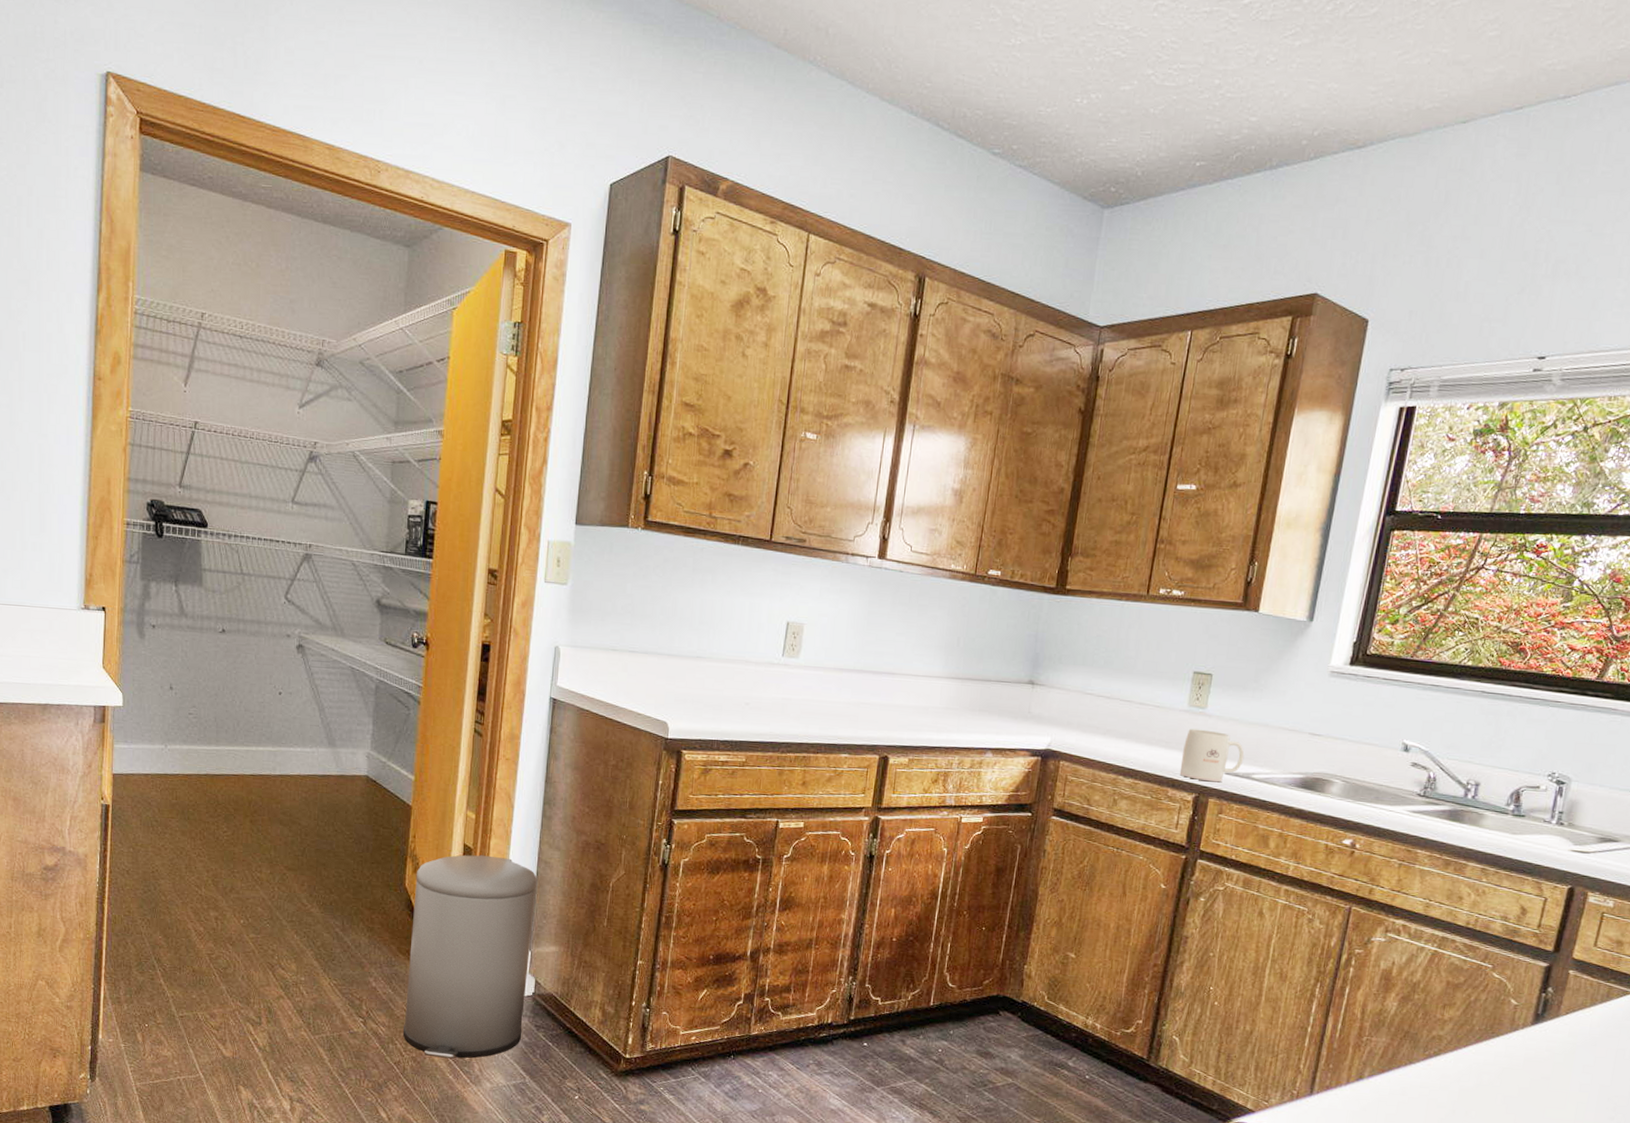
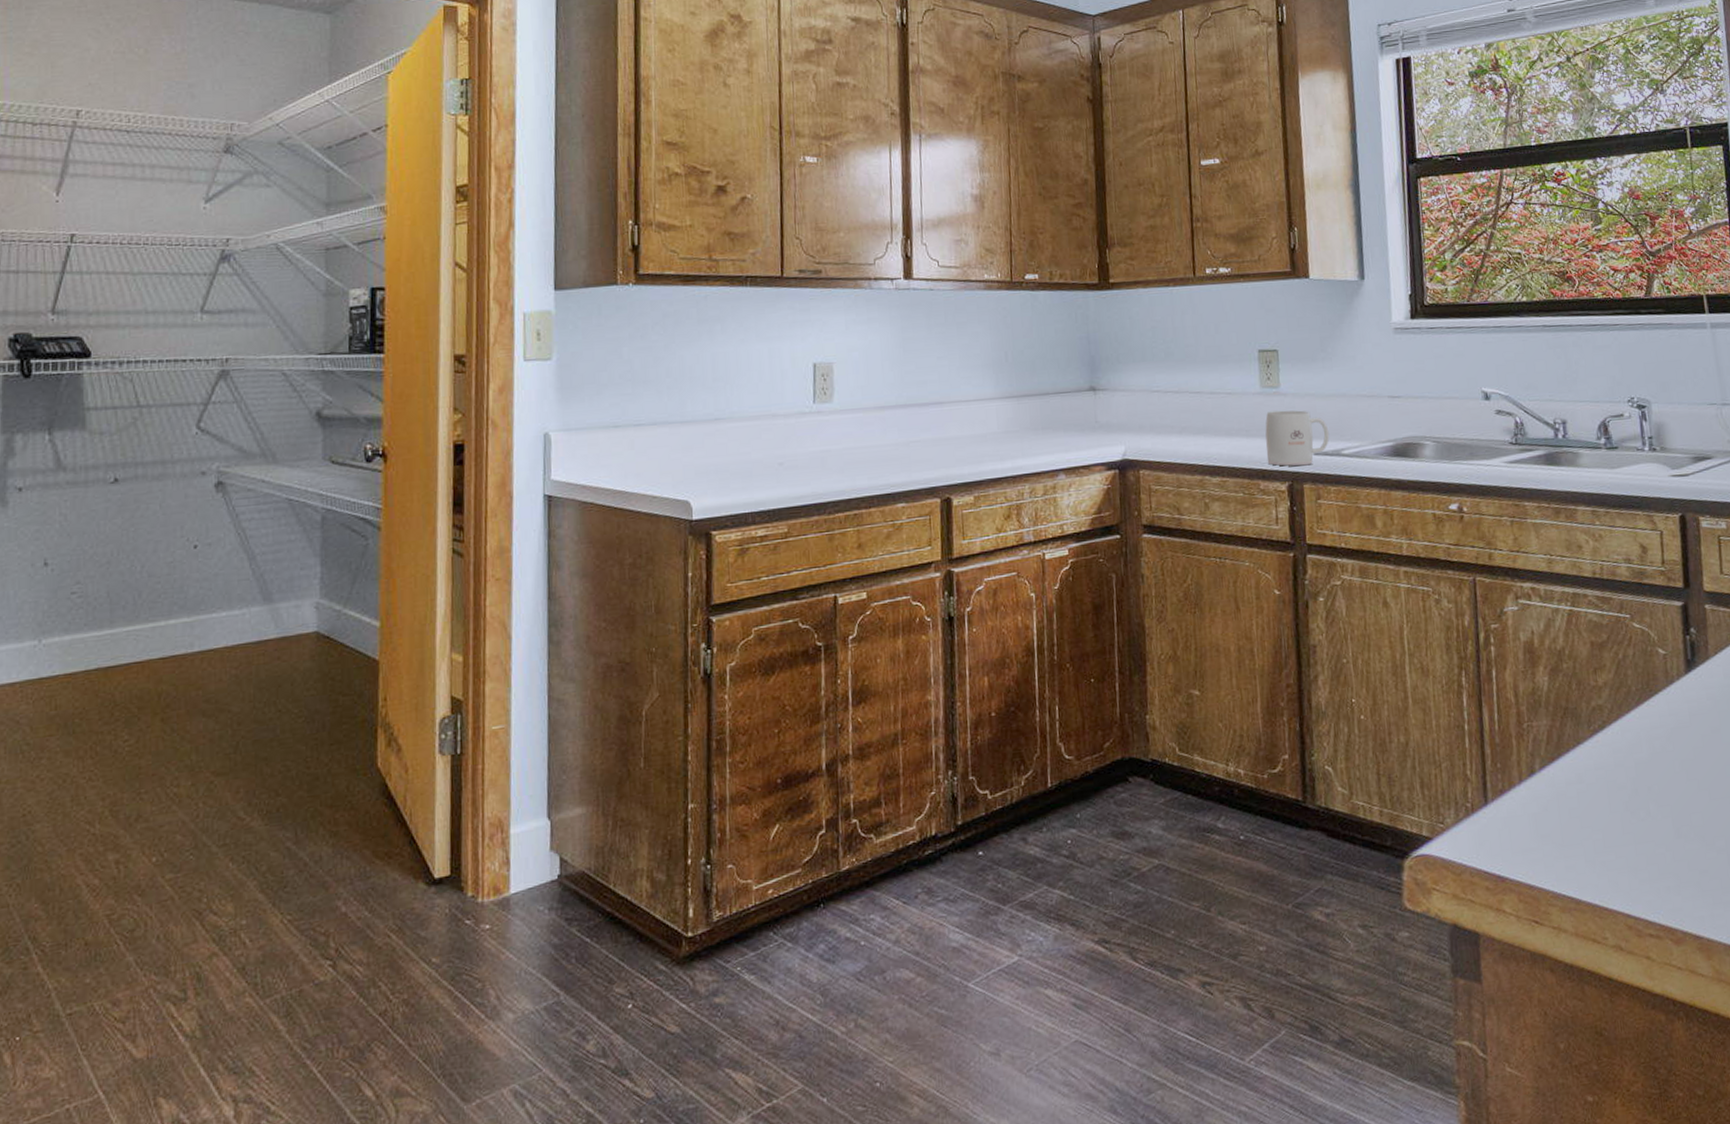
pedal bin: present [403,855,538,1060] -> none [389,704,551,994]

